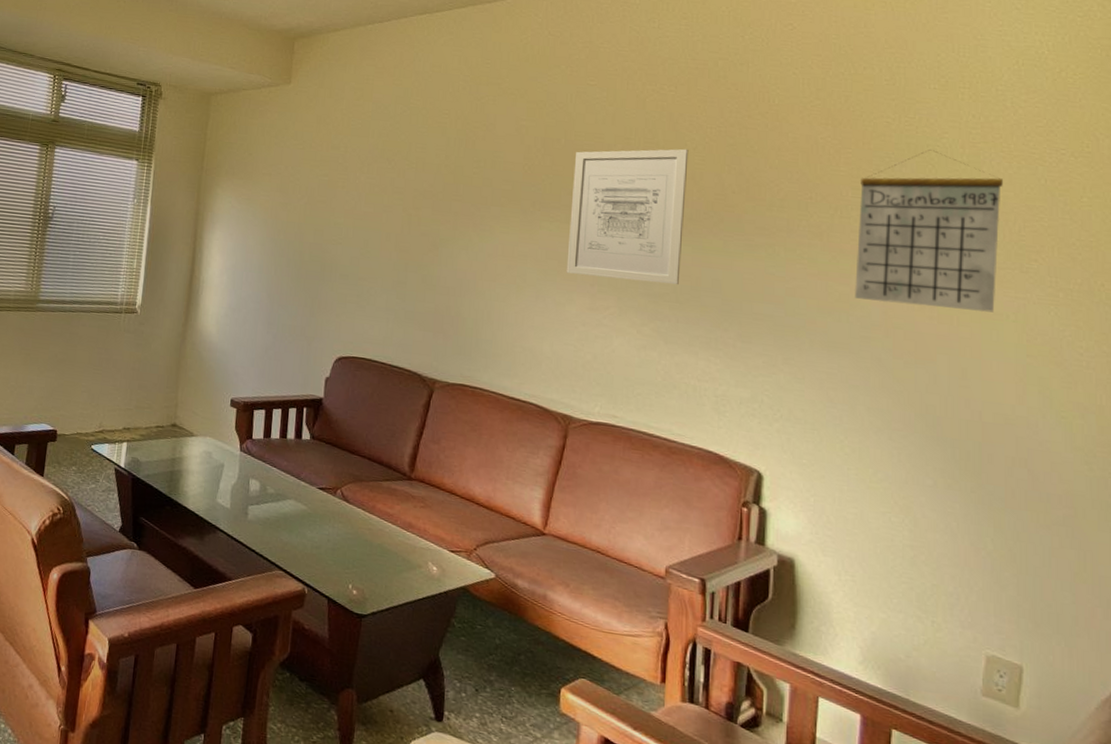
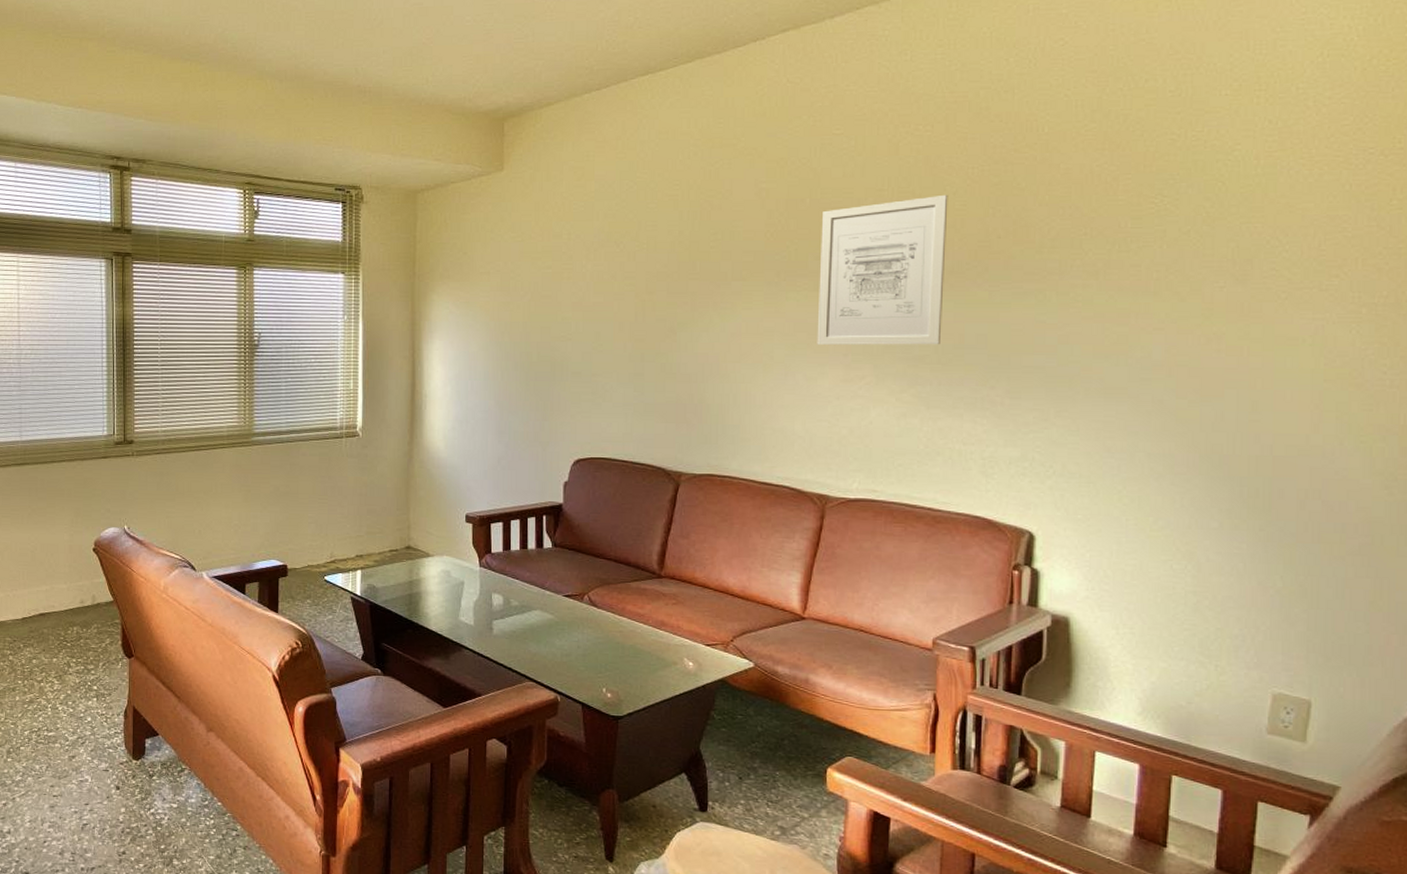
calendar: present [855,149,1003,313] -> none [1135,165,1302,340]

